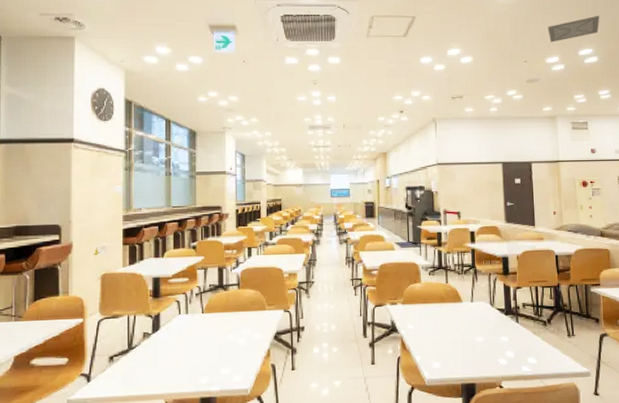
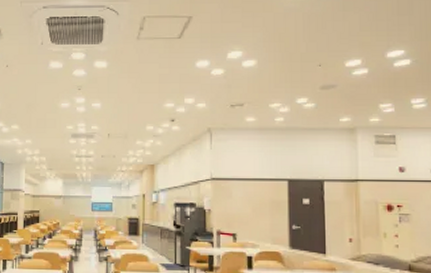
ceiling vent: present [548,15,600,42] -> none [348,11,415,43]

